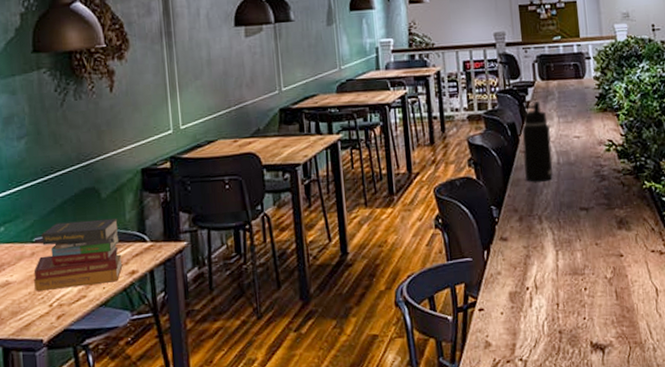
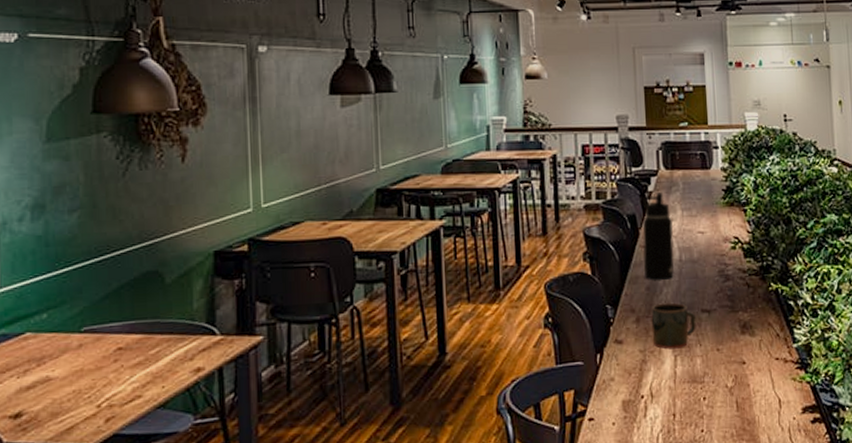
books: present [33,219,123,291] -> none [80,307,187,389]
mug: none [533,202,576,245] -> present [651,302,696,349]

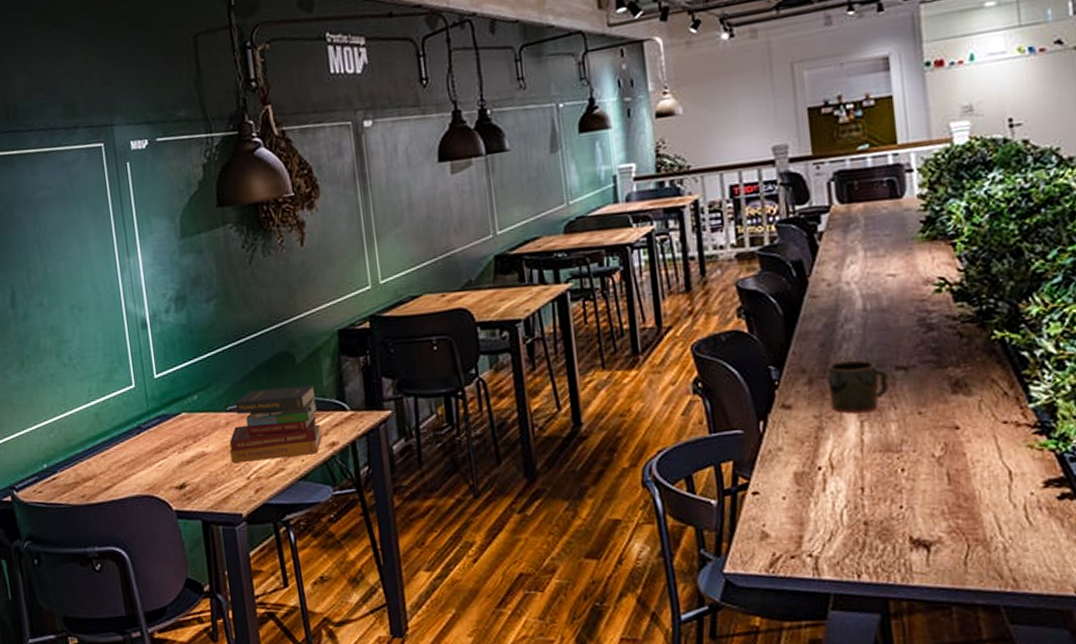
books: none [80,307,187,389] -> present [229,385,322,463]
water bottle: present [642,192,675,280] -> none [810,231,858,335]

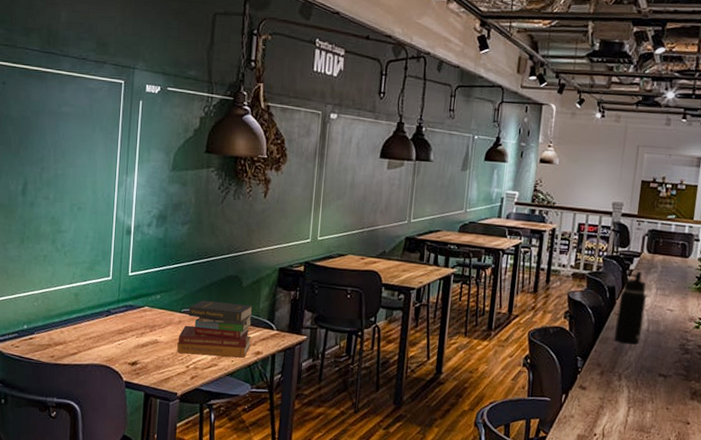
water bottle: none [810,231,858,335] -> present [614,271,647,344]
mug: present [827,360,889,414] -> none [611,362,653,402]

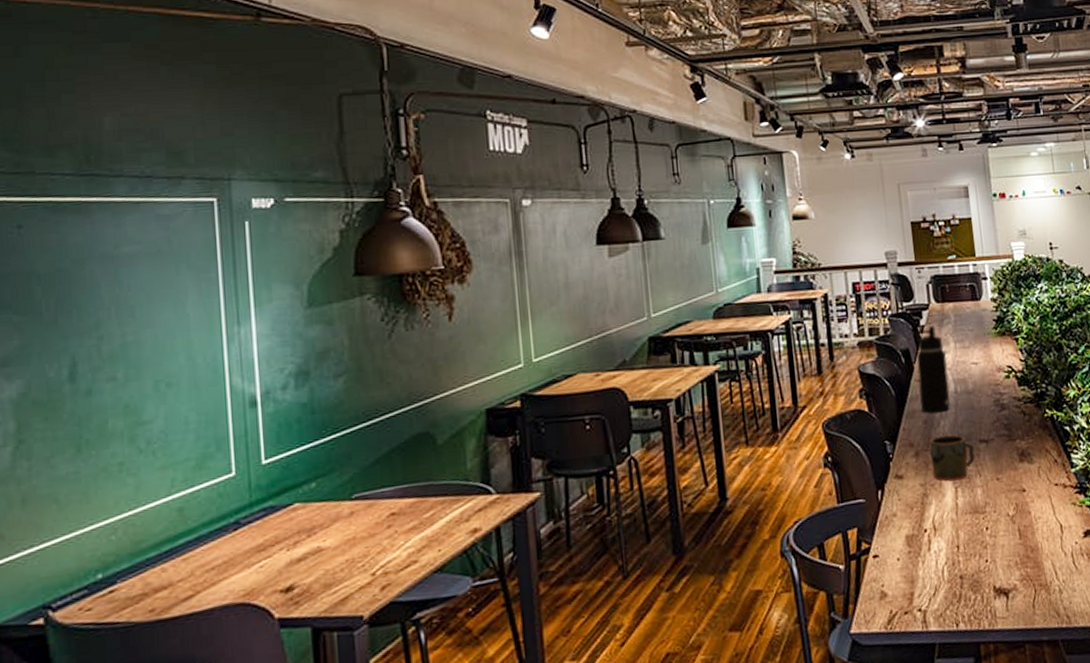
books: present [177,300,253,358] -> none [352,468,463,558]
mug: none [611,362,653,402] -> present [929,434,975,481]

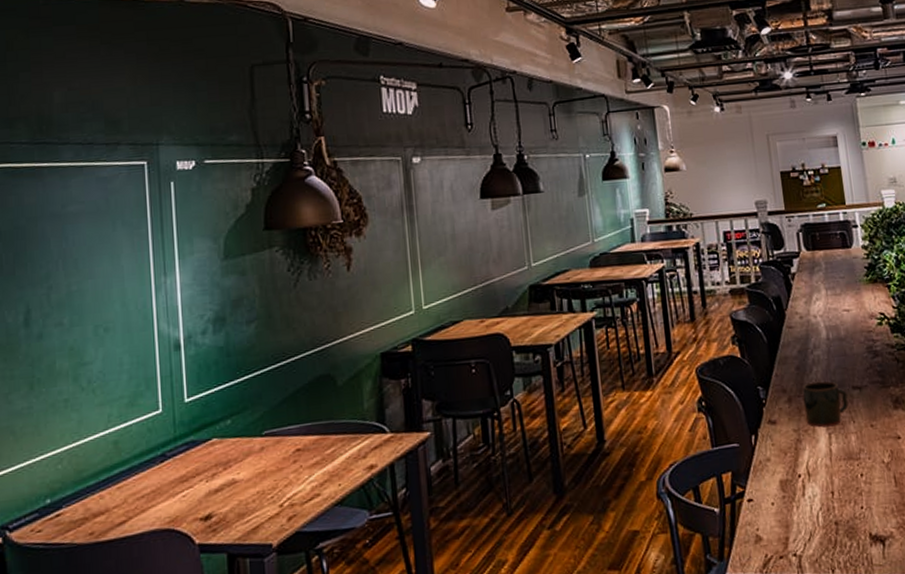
water bottle: present [915,326,951,413] -> none [786,273,823,359]

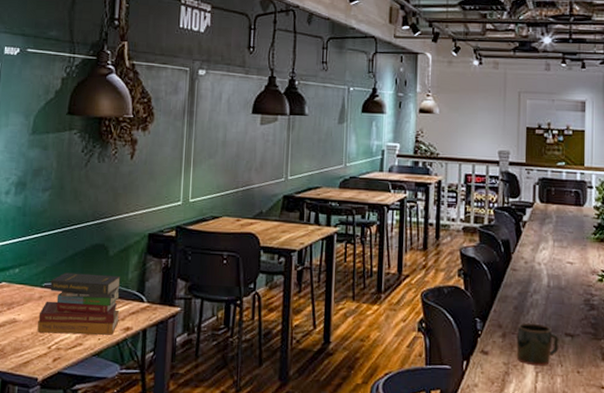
books: none [262,408,360,490] -> present [37,272,121,335]

